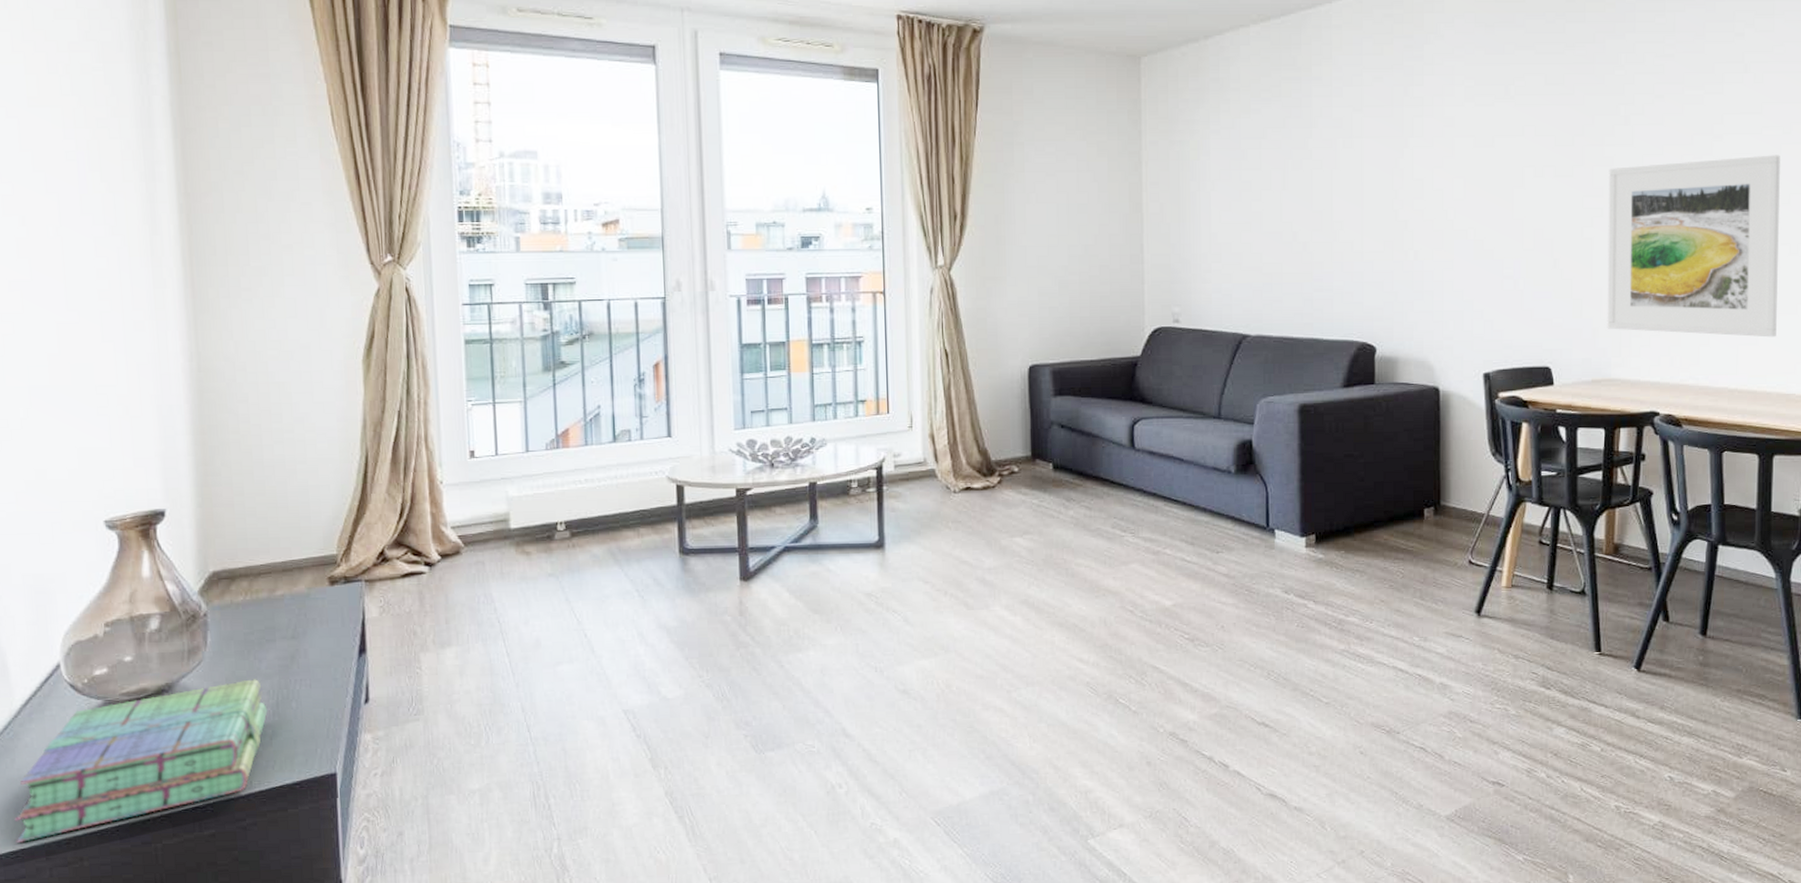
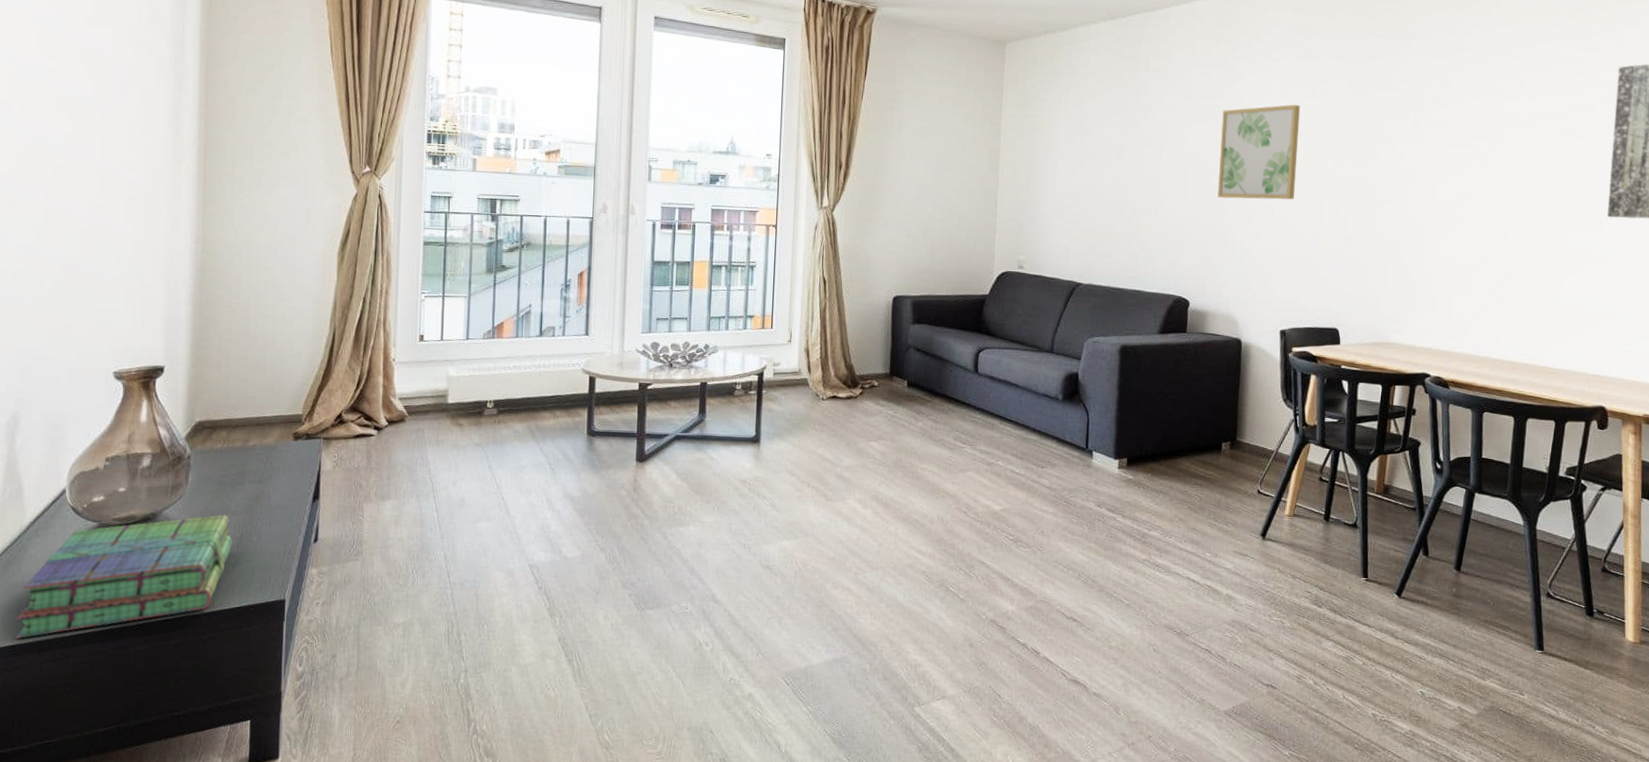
wall art: none [1401,108,1492,224] -> present [1218,104,1301,200]
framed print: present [1607,155,1780,338] -> none [1389,160,1547,317]

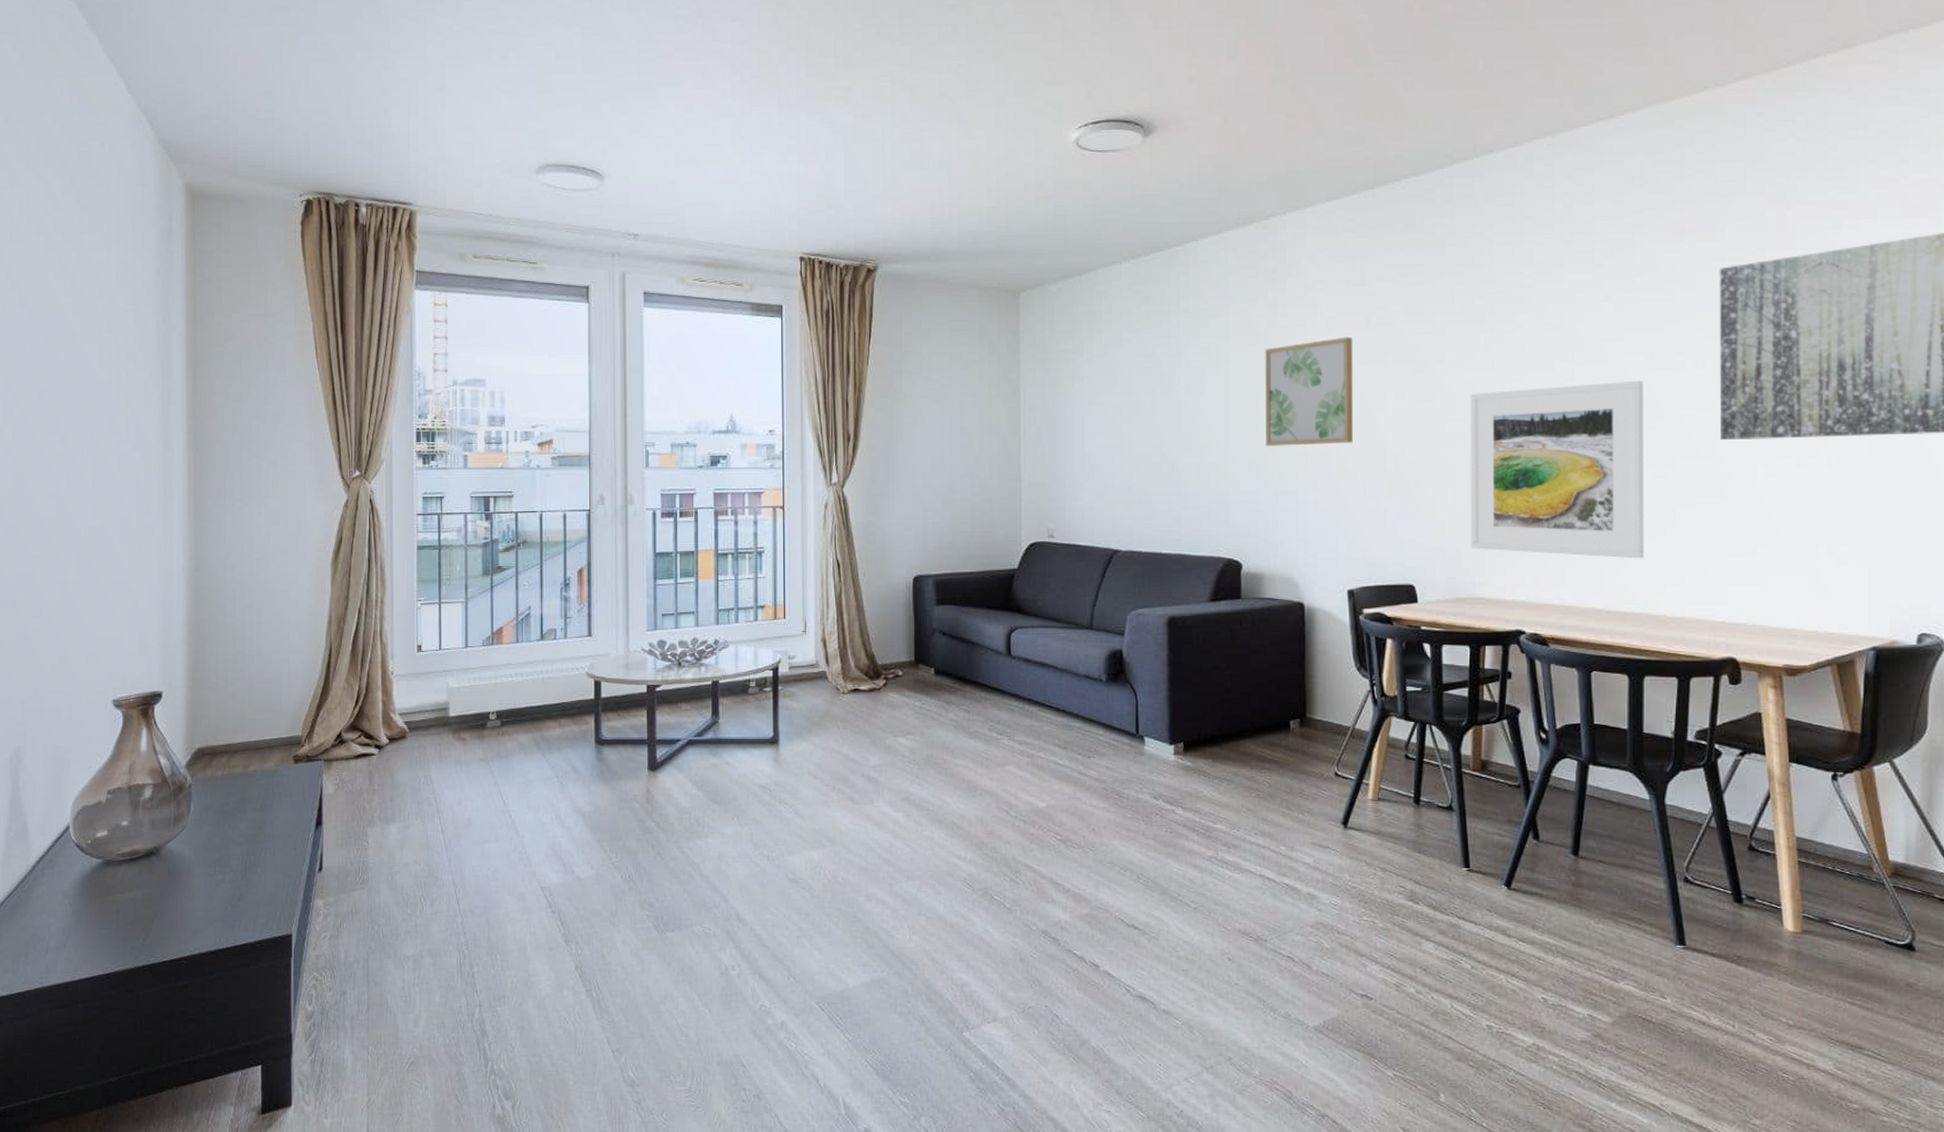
stack of books: present [15,515,233,640] -> none [24,846,237,986]
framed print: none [1389,160,1547,317] -> present [1470,380,1644,559]

